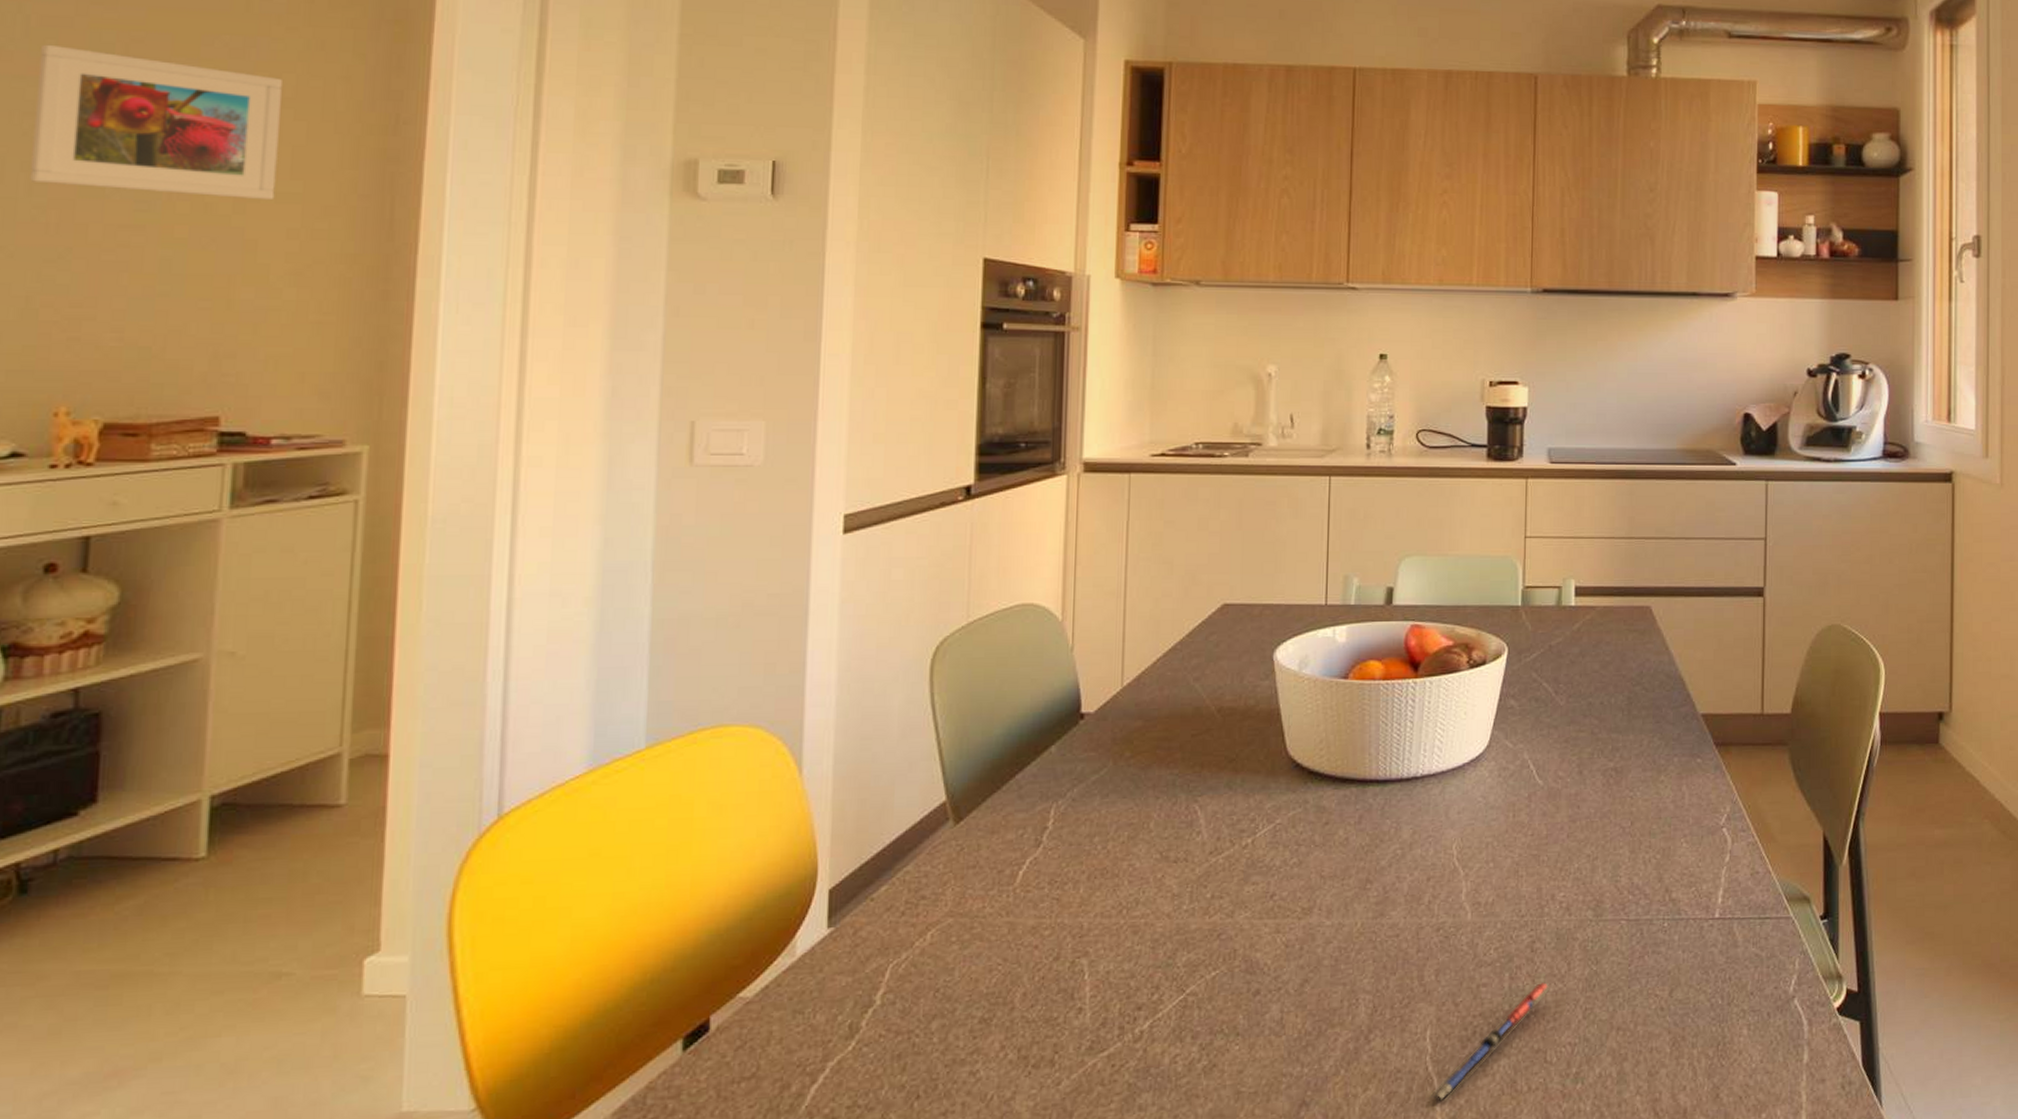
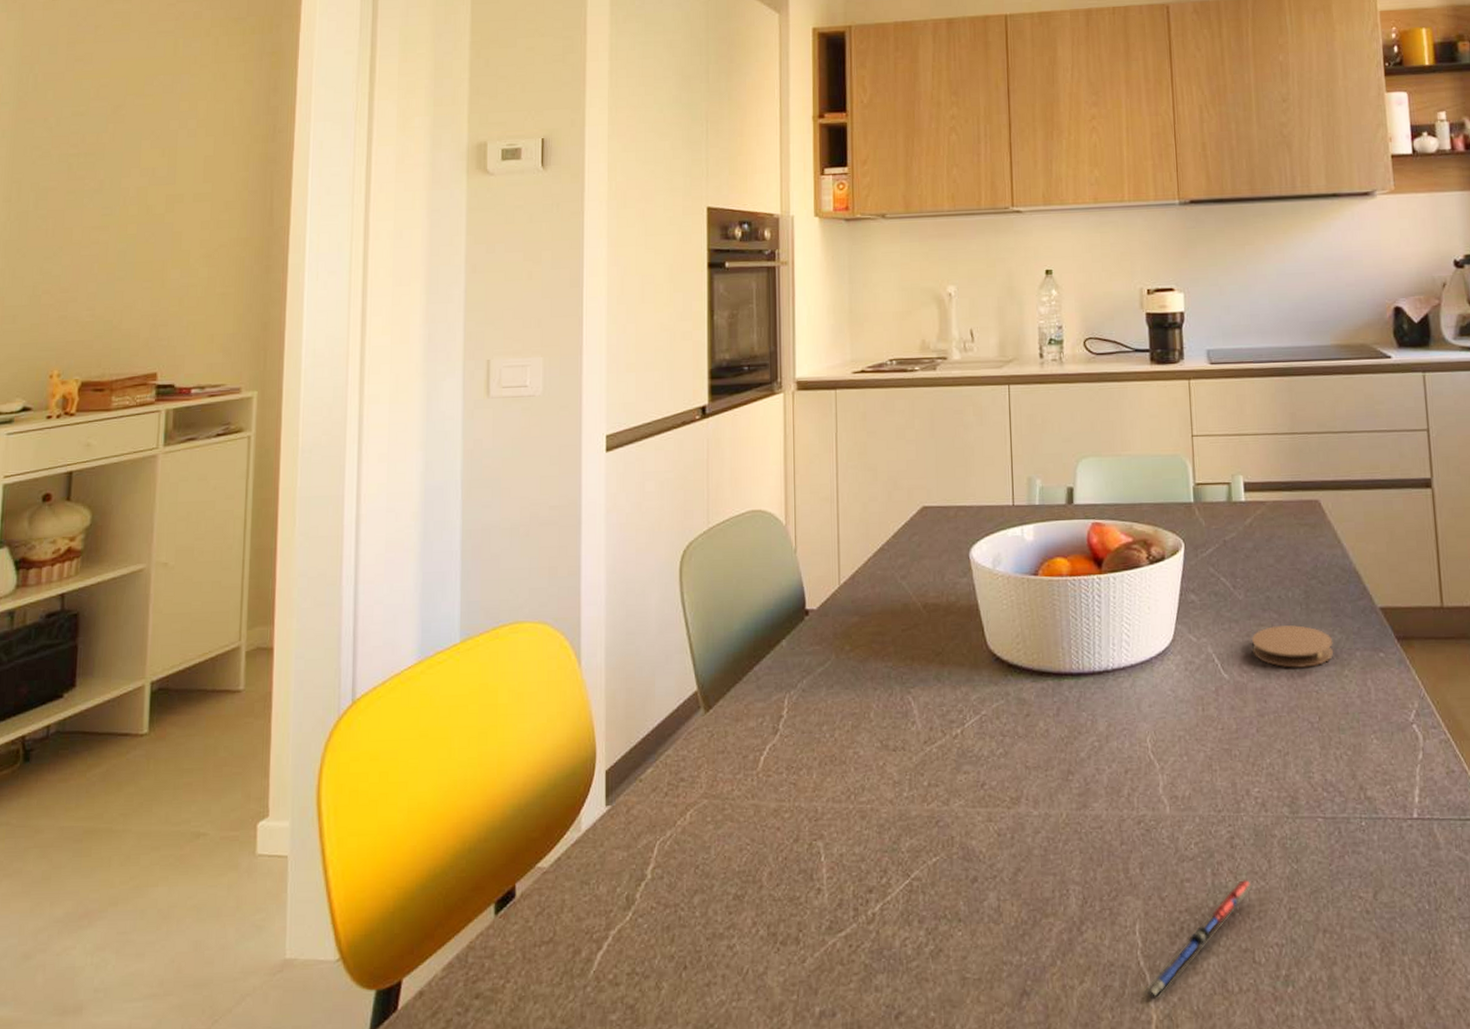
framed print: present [30,44,284,201] -> none [36,94,199,201]
coaster: none [1569,731,1652,774] -> present [1251,625,1334,668]

